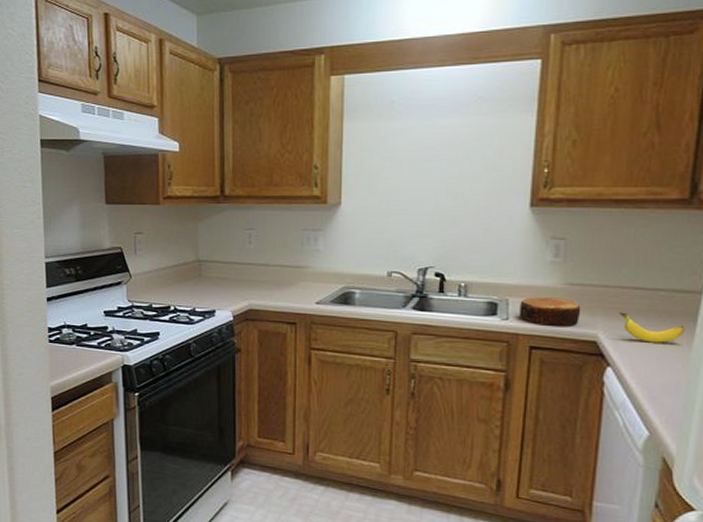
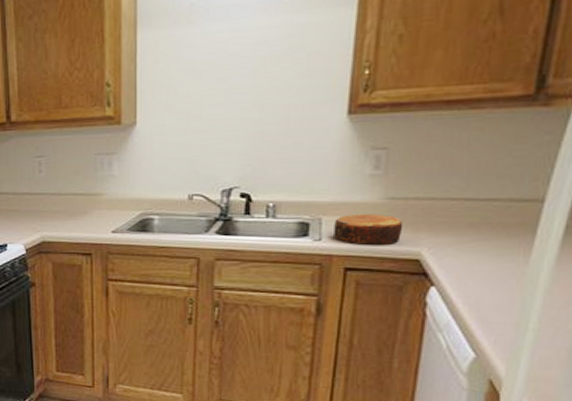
banana: present [619,312,685,343] -> none [447,226,522,258]

